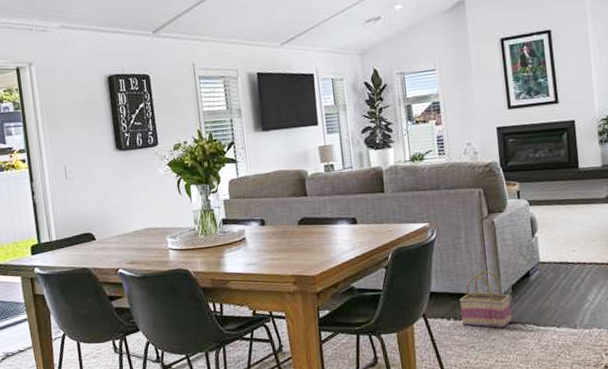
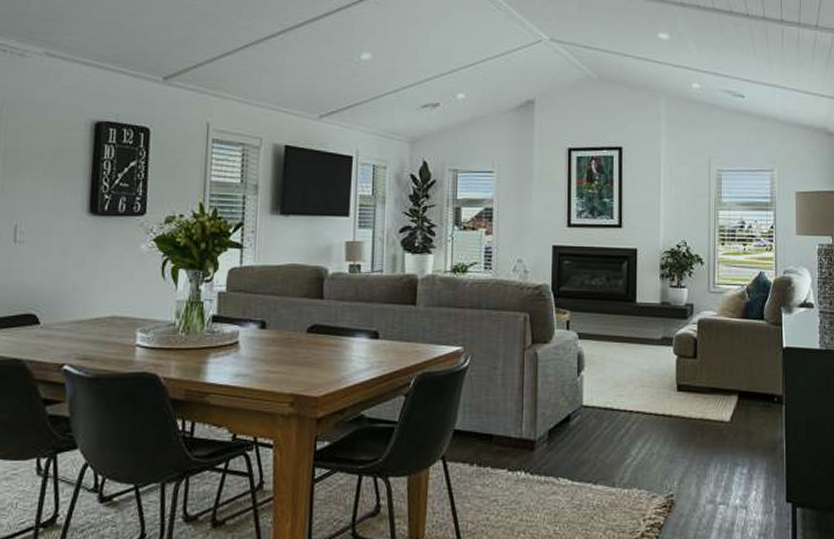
basket: present [459,270,512,329] -> none [486,410,546,481]

